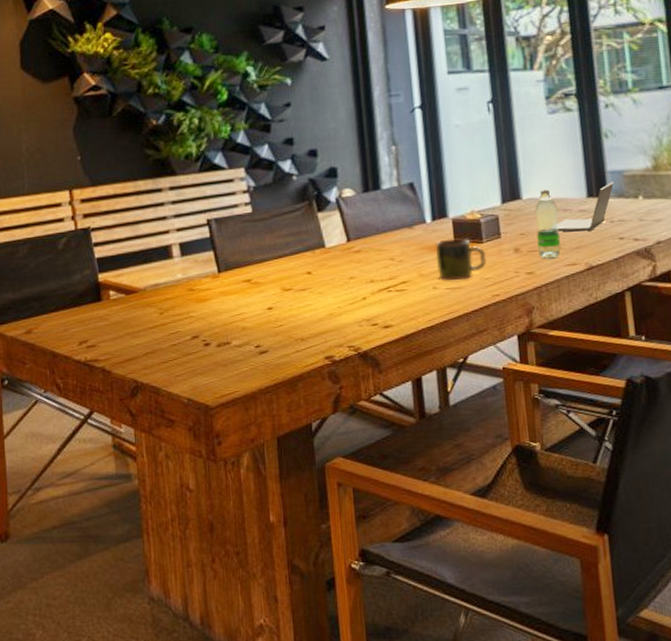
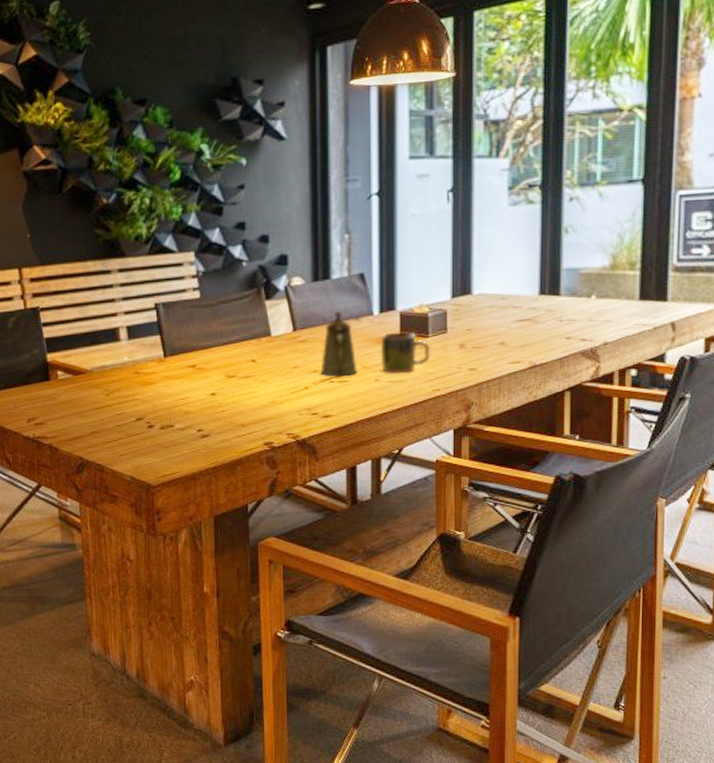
coffee pot: none [377,220,415,285] -> present [320,311,357,376]
bottle: present [534,189,561,259] -> none [482,285,508,356]
laptop computer: present [557,182,614,232] -> none [505,280,568,329]

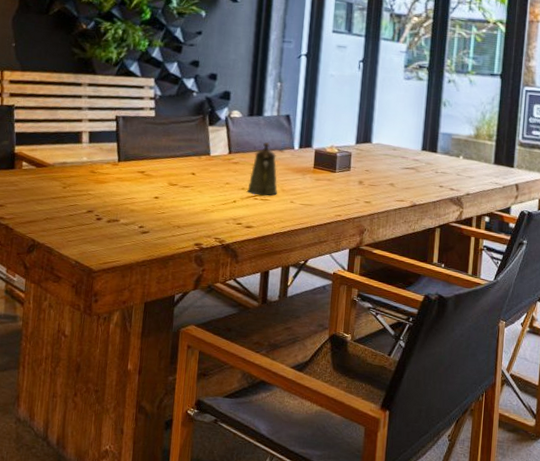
mug: present [380,331,430,373] -> none [296,164,336,199]

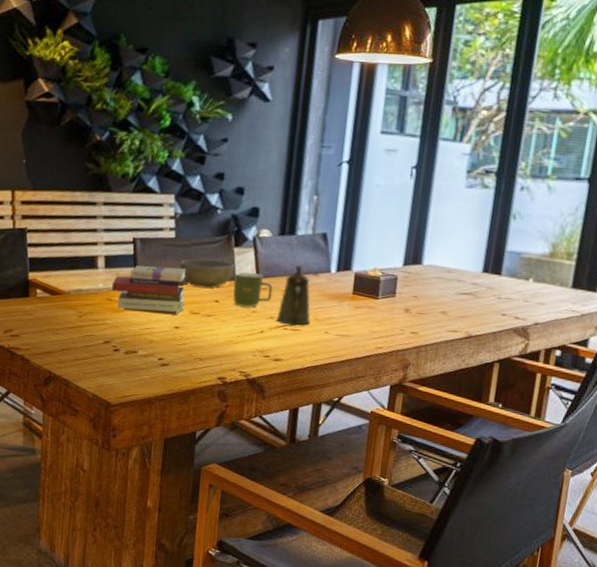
books: none [95,140,165,187] -> present [111,265,186,316]
bowl: none [159,135,209,161] -> present [179,259,234,288]
mug: none [208,148,244,179] -> present [233,272,273,307]

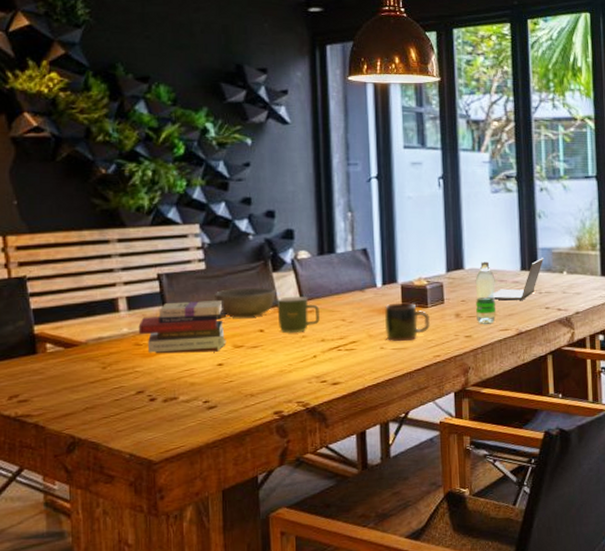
coffee pot: present [276,265,311,326] -> none [328,283,364,345]
mug: none [331,290,378,329] -> present [384,302,430,341]
bottle: none [426,259,453,323] -> present [475,261,497,324]
laptop computer: none [448,262,510,303] -> present [493,258,543,301]

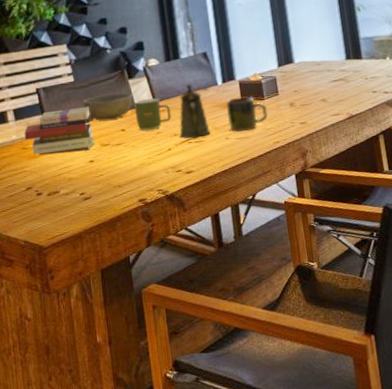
coffee pot: none [328,283,364,345] -> present [179,84,210,138]
bottle: present [475,261,497,324] -> none [304,54,327,111]
laptop computer: present [493,258,543,301] -> none [323,46,367,88]

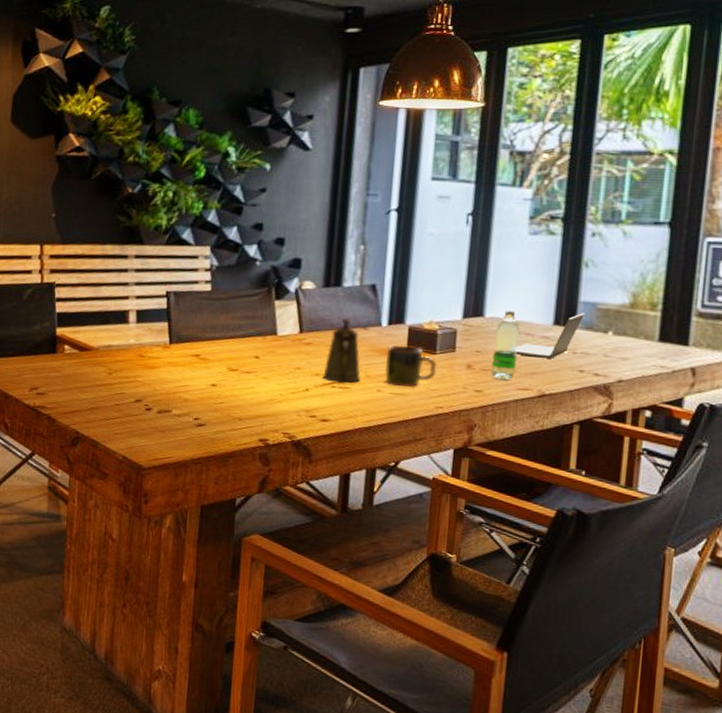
books: present [24,107,95,156] -> none [143,319,224,372]
bowl: present [83,93,133,120] -> none [216,312,275,343]
mug: present [134,98,171,131] -> none [274,326,318,364]
bottle: none [304,54,327,111] -> present [491,310,520,381]
laptop computer: none [323,46,367,88] -> present [515,313,584,359]

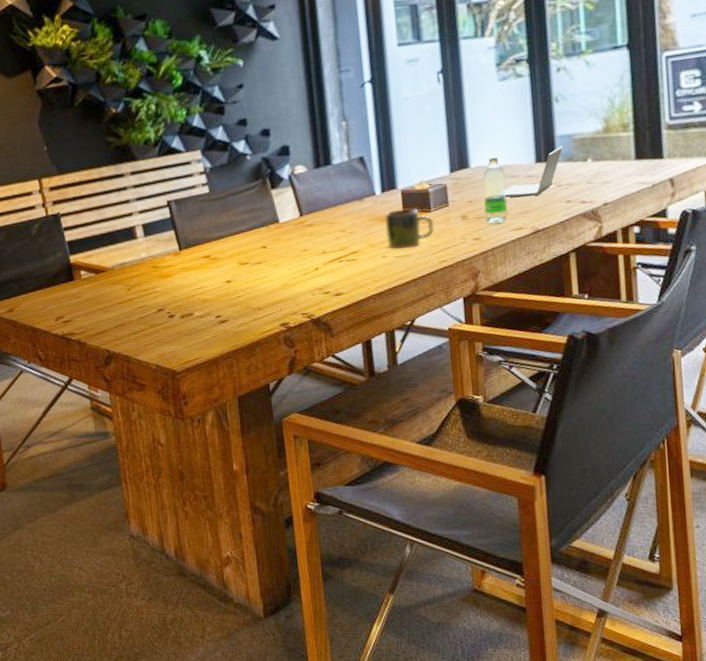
coffee pot: present [322,318,361,383] -> none [329,194,365,256]

